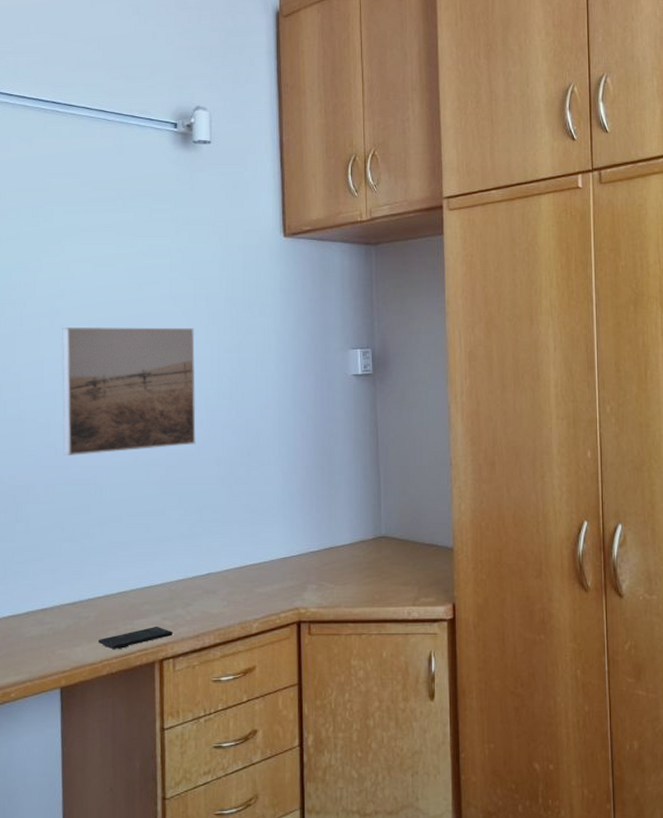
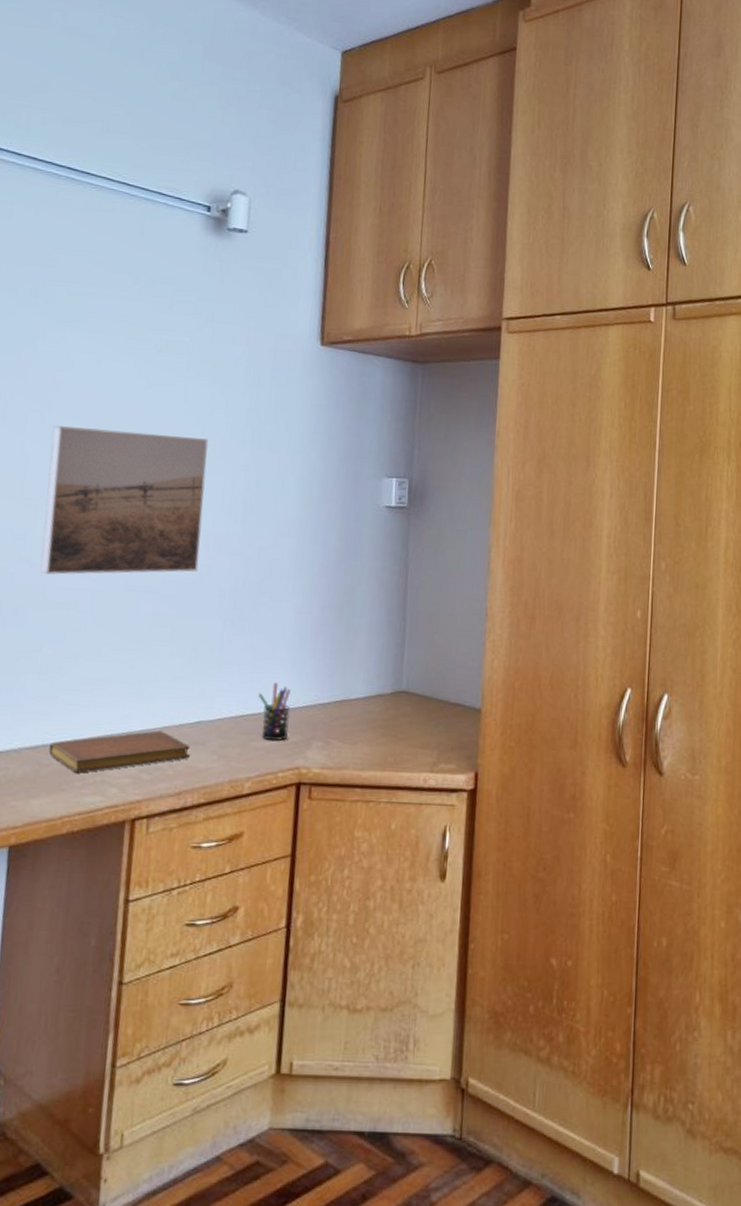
notebook: none [85,583,204,623] -> present [48,730,191,773]
smartphone: present [97,626,174,650] -> none [59,779,151,805]
pen holder: none [257,536,286,586] -> present [258,683,291,741]

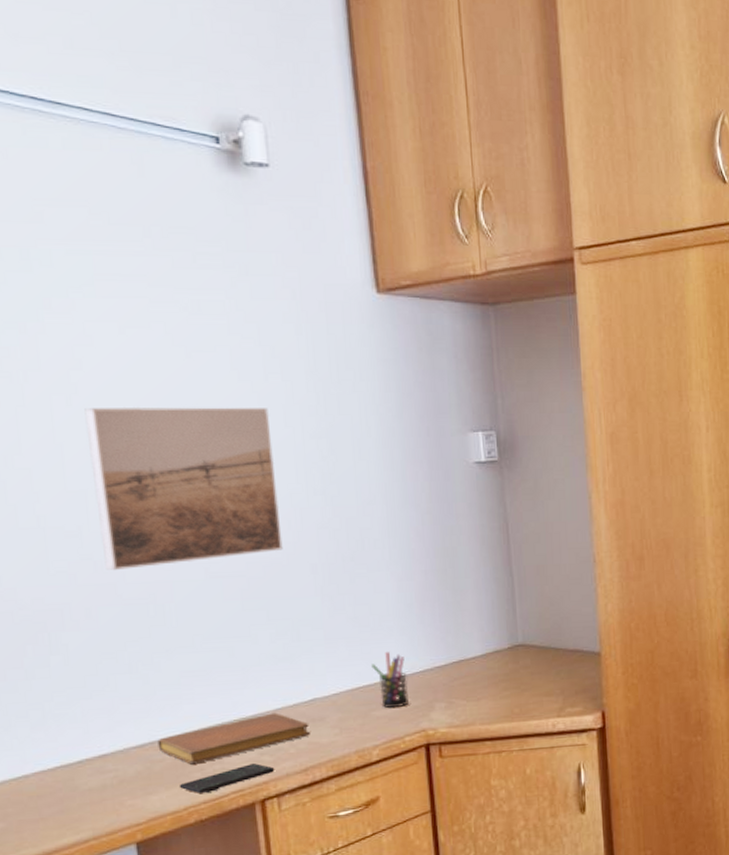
smartphone: none [59,779,151,805] -> present [179,762,275,794]

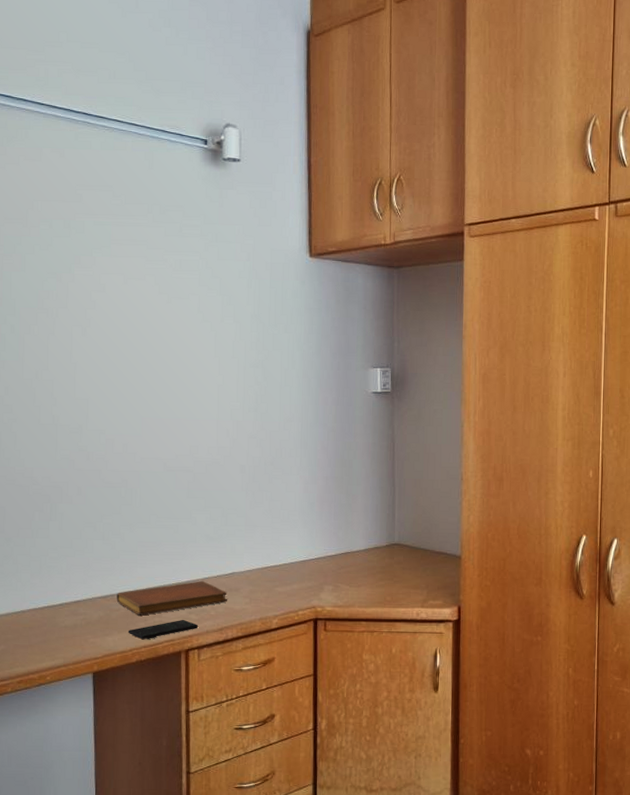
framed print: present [84,407,283,570] -> none [93,337,222,460]
pen holder: present [371,652,408,708] -> none [278,540,305,586]

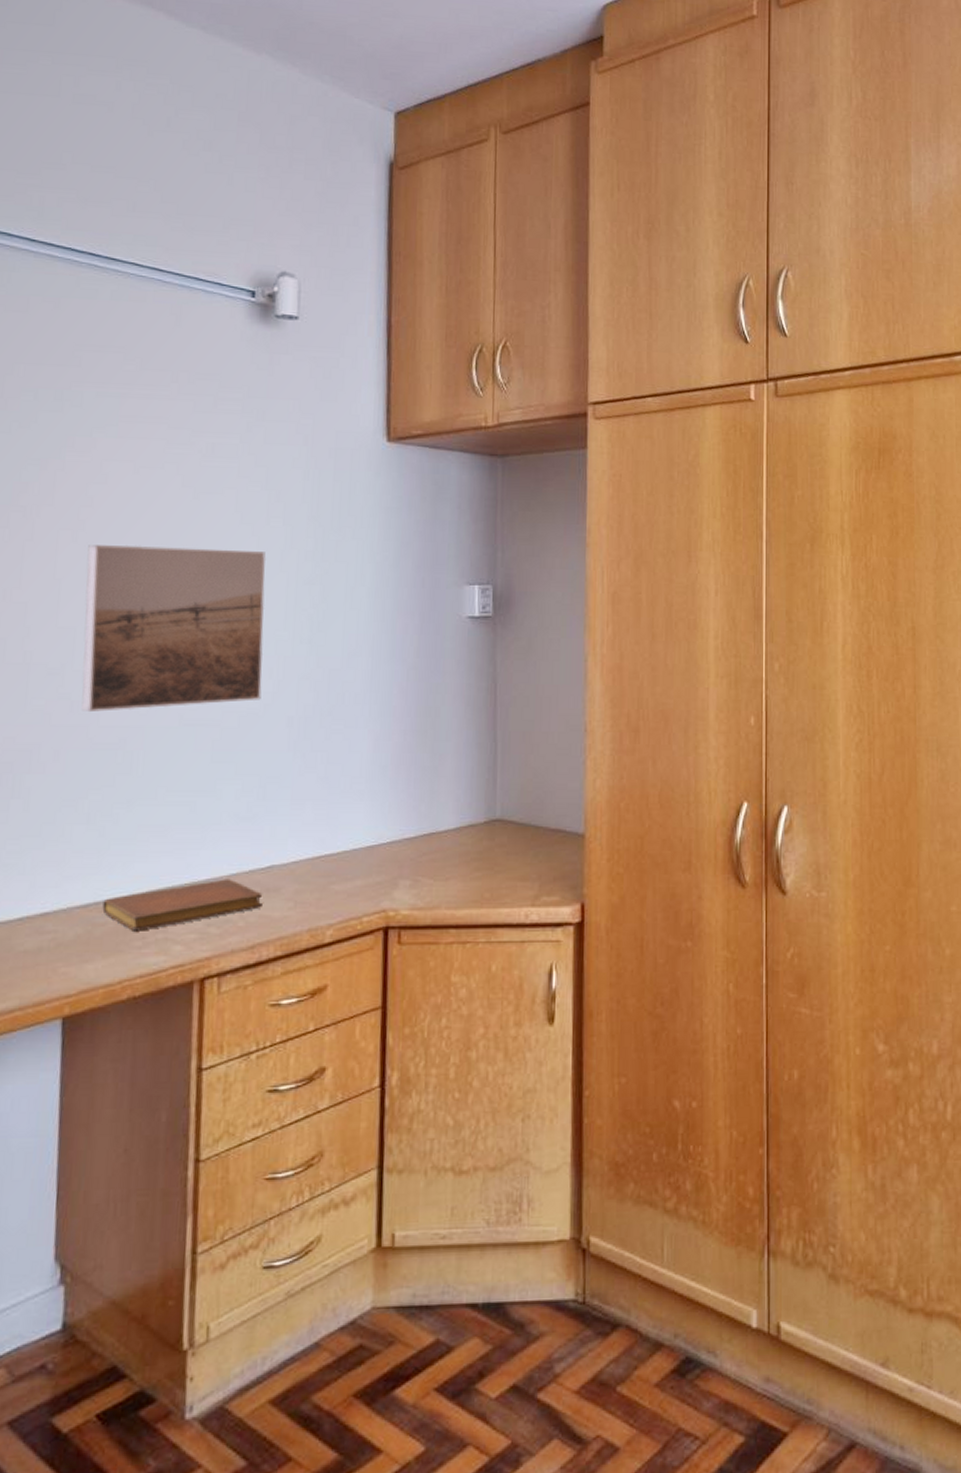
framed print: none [93,337,222,460] -> present [81,545,266,712]
smartphone: present [128,619,199,640] -> none [116,934,220,967]

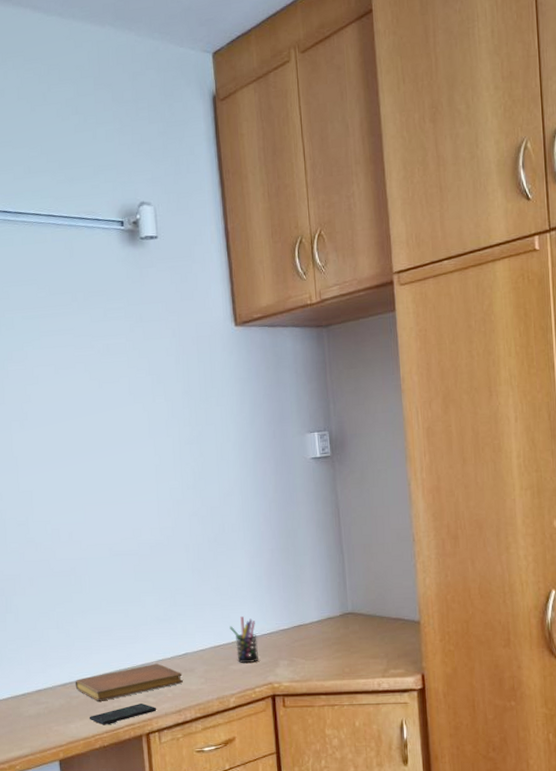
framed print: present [81,545,266,712] -> none [32,422,164,550]
smartphone: none [116,934,220,967] -> present [89,702,157,725]
pen holder: none [336,818,373,881] -> present [230,616,258,663]

